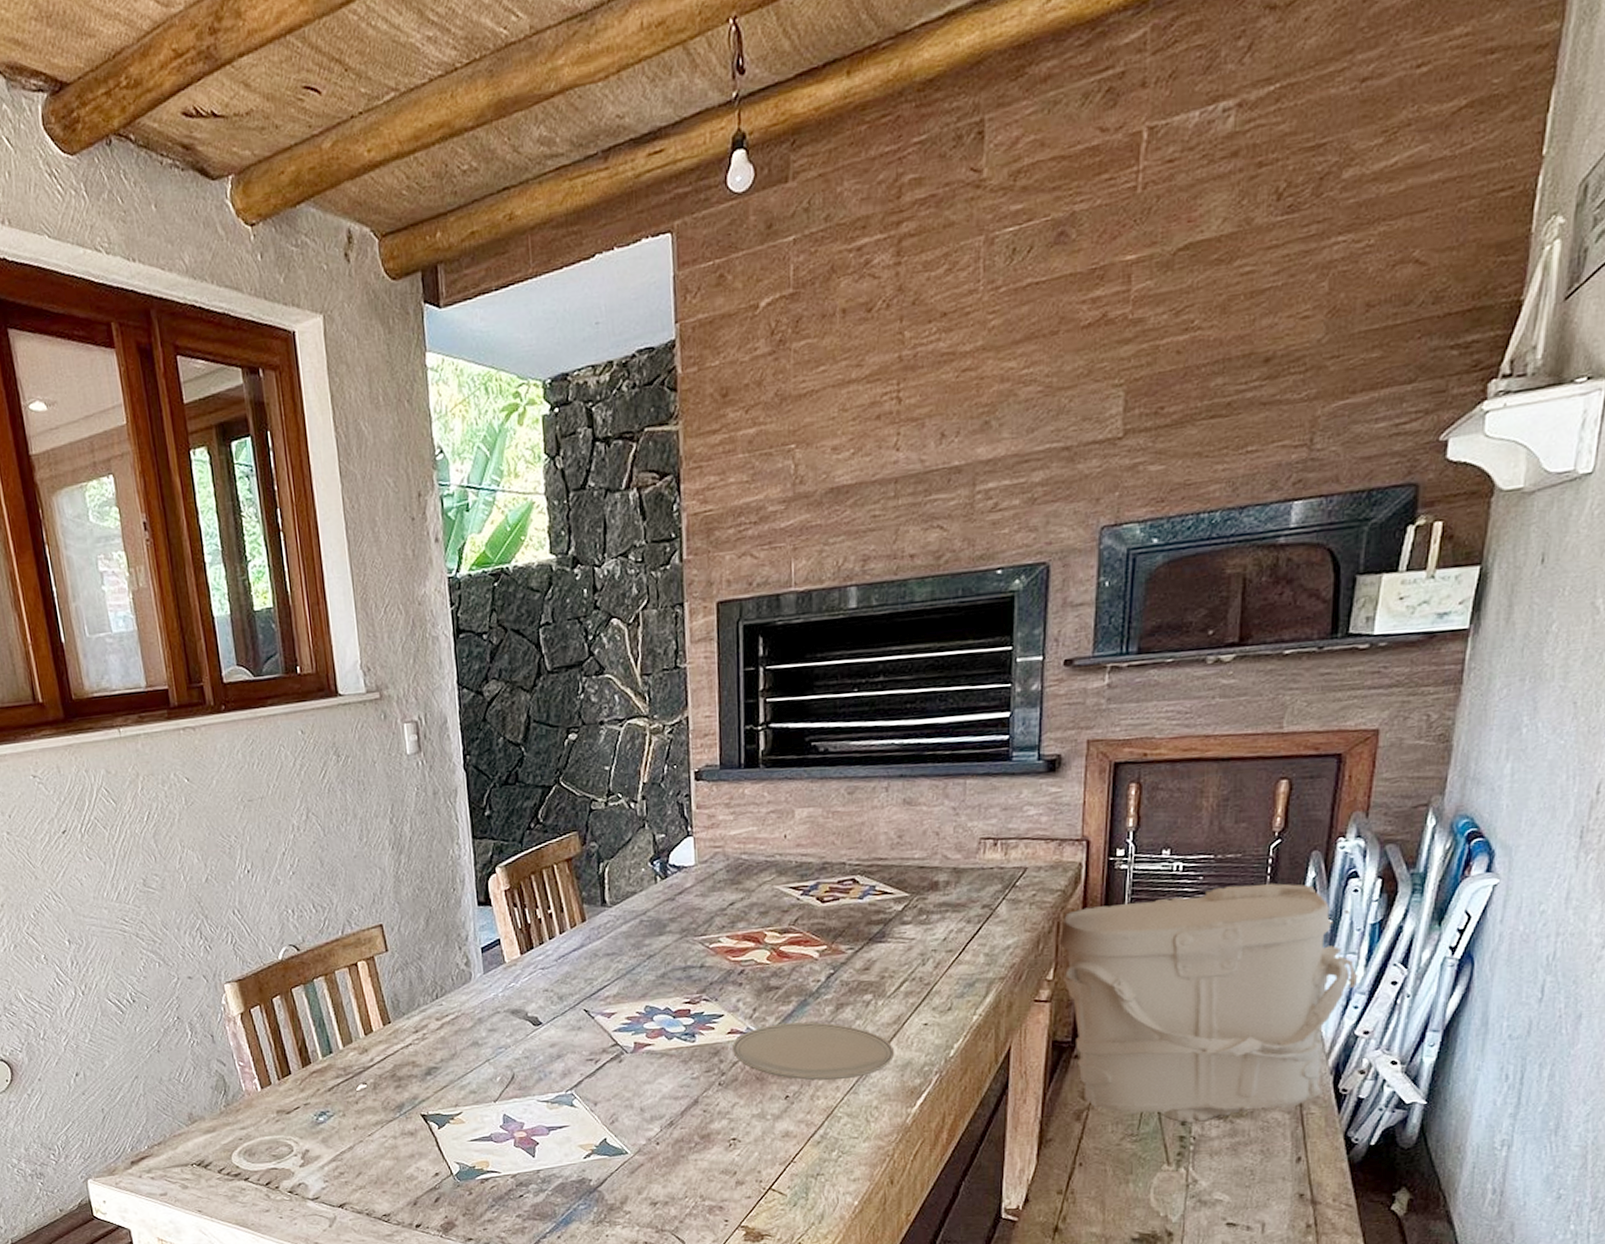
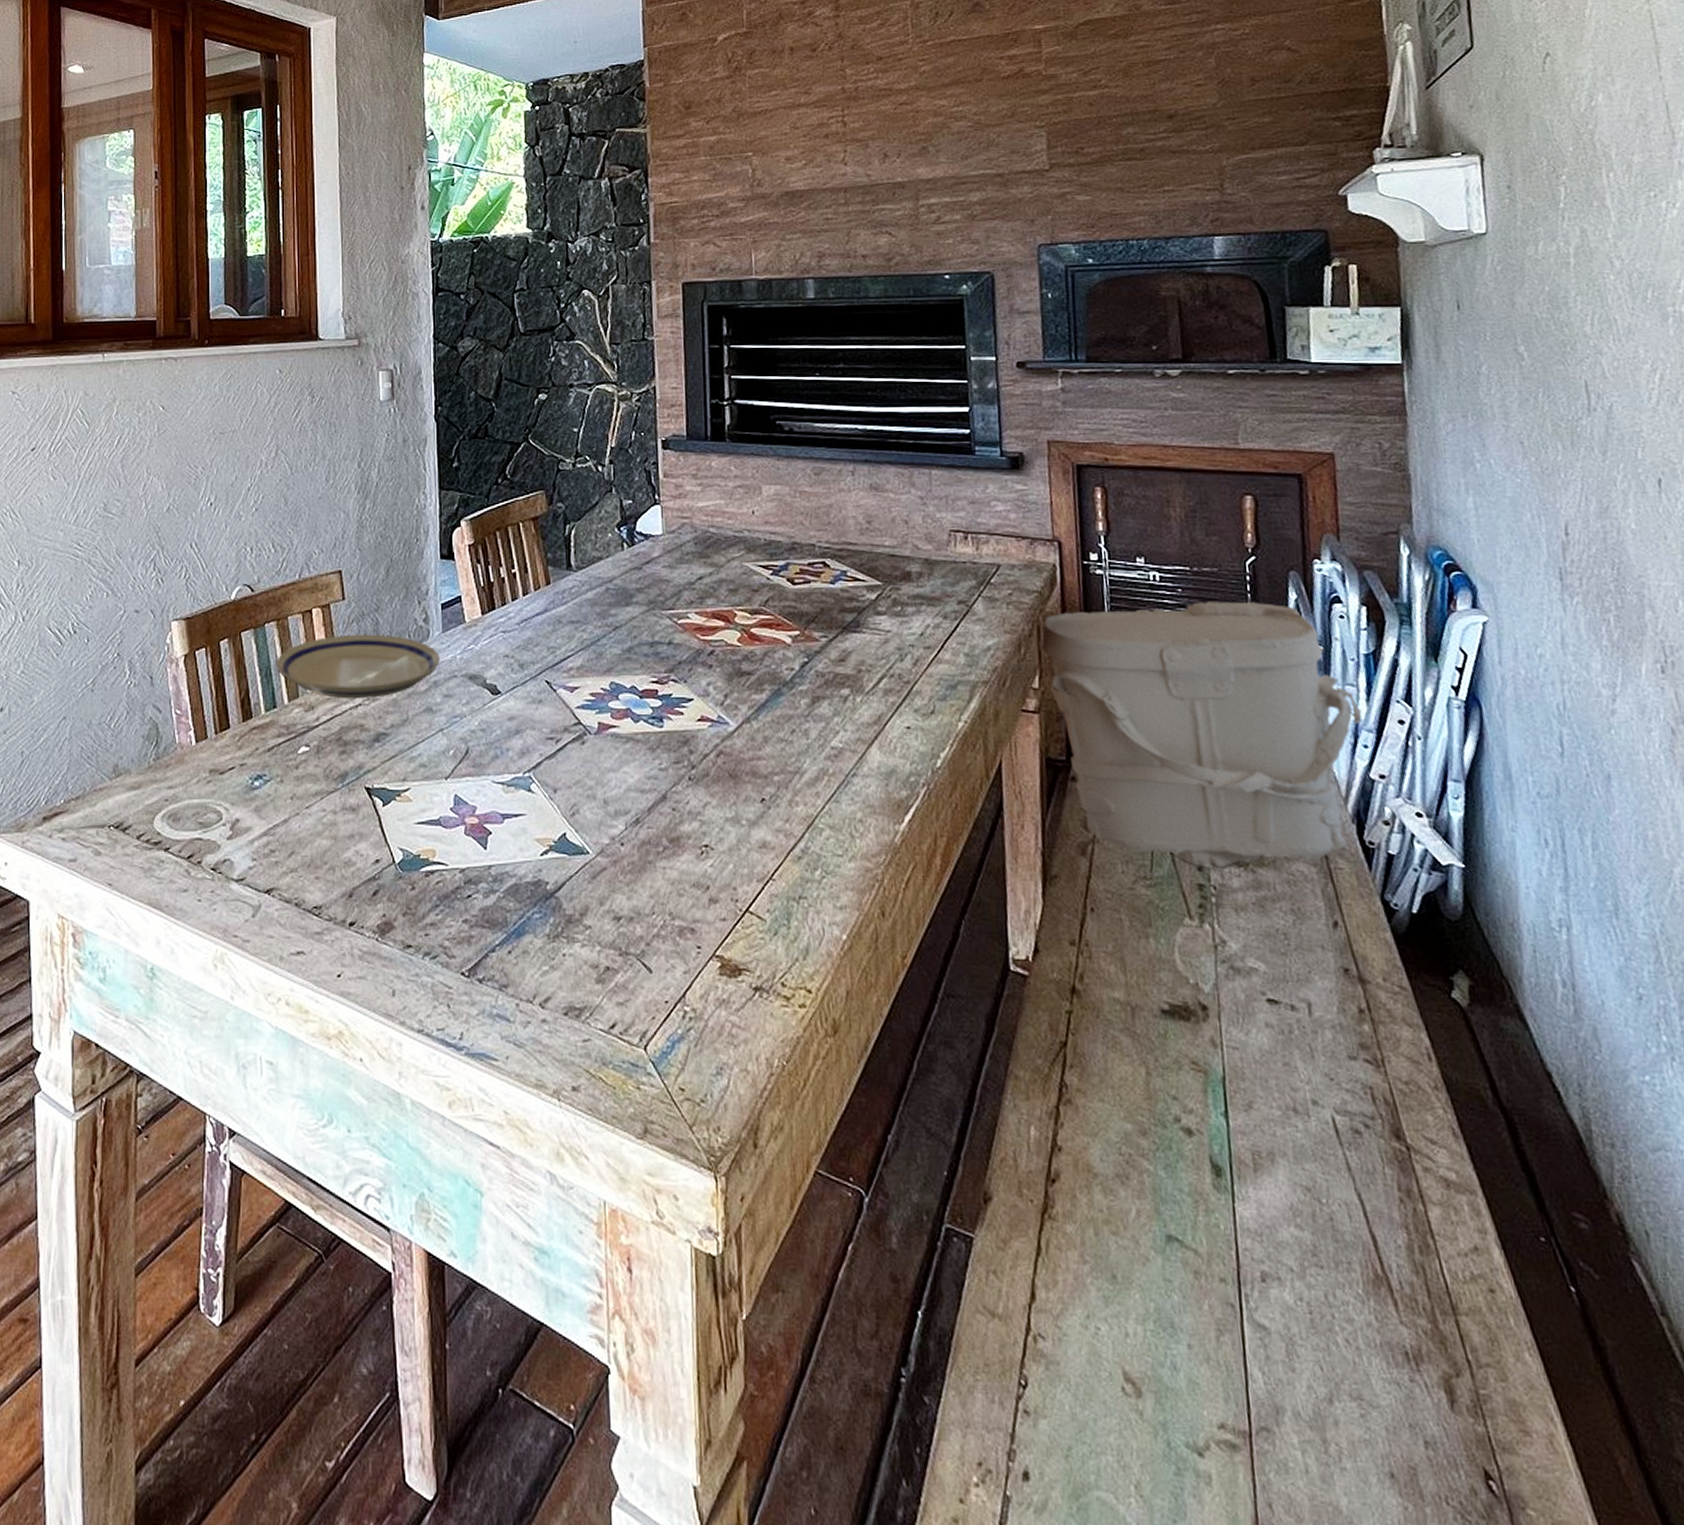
plate: none [327,980,483,1040] -> present [275,634,440,698]
plate: present [731,1022,895,1081] -> none [702,714,878,785]

